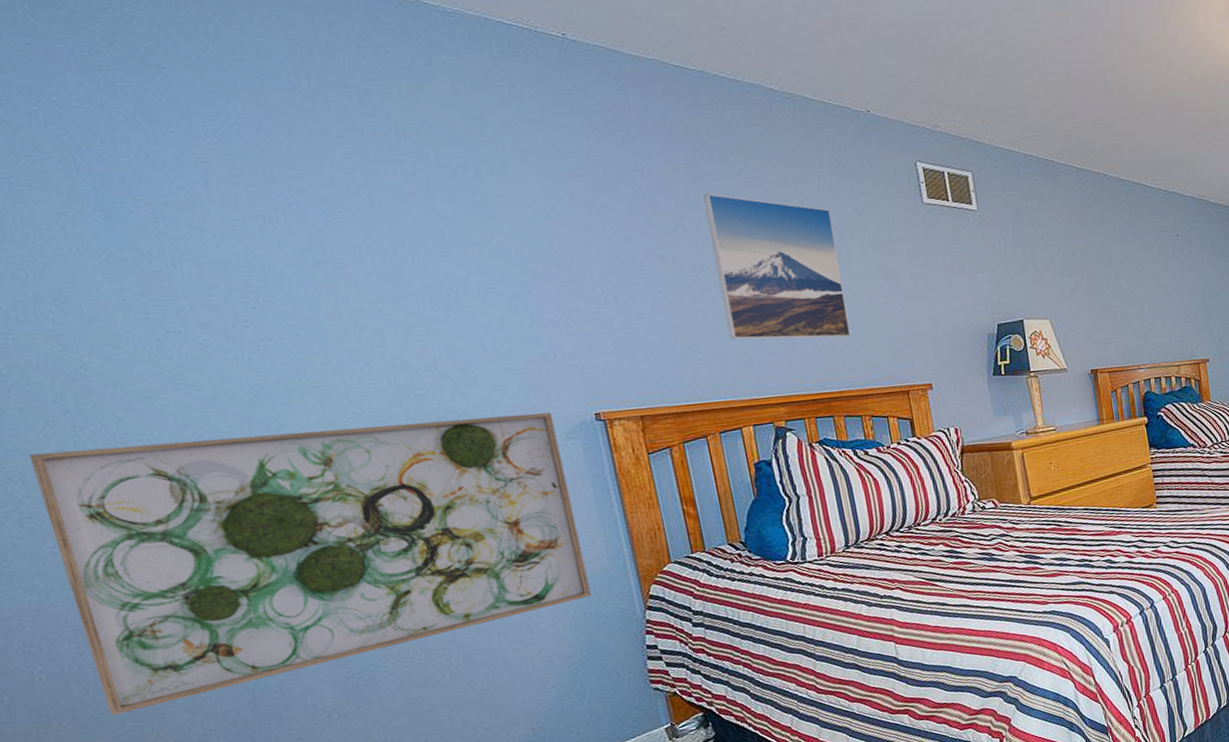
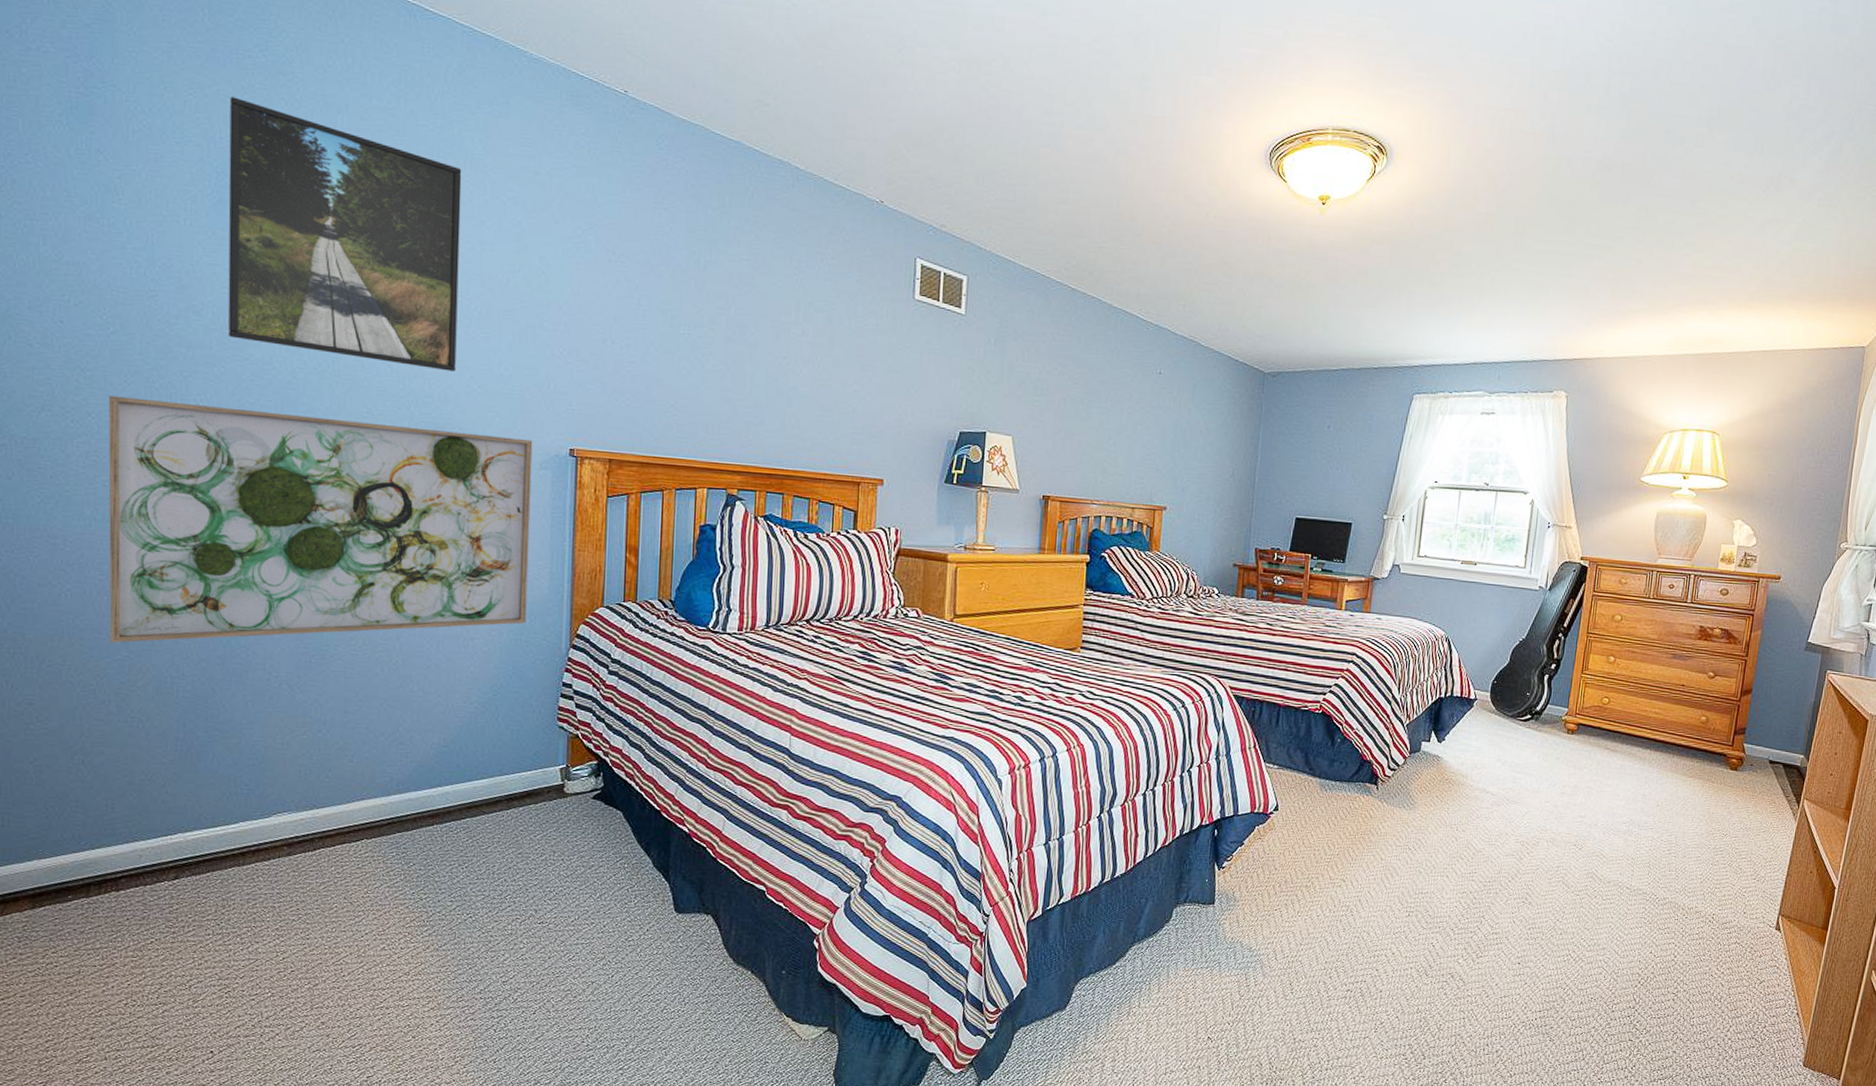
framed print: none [86,100,445,367] -> present [227,97,462,372]
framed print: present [703,193,851,340] -> none [705,258,826,419]

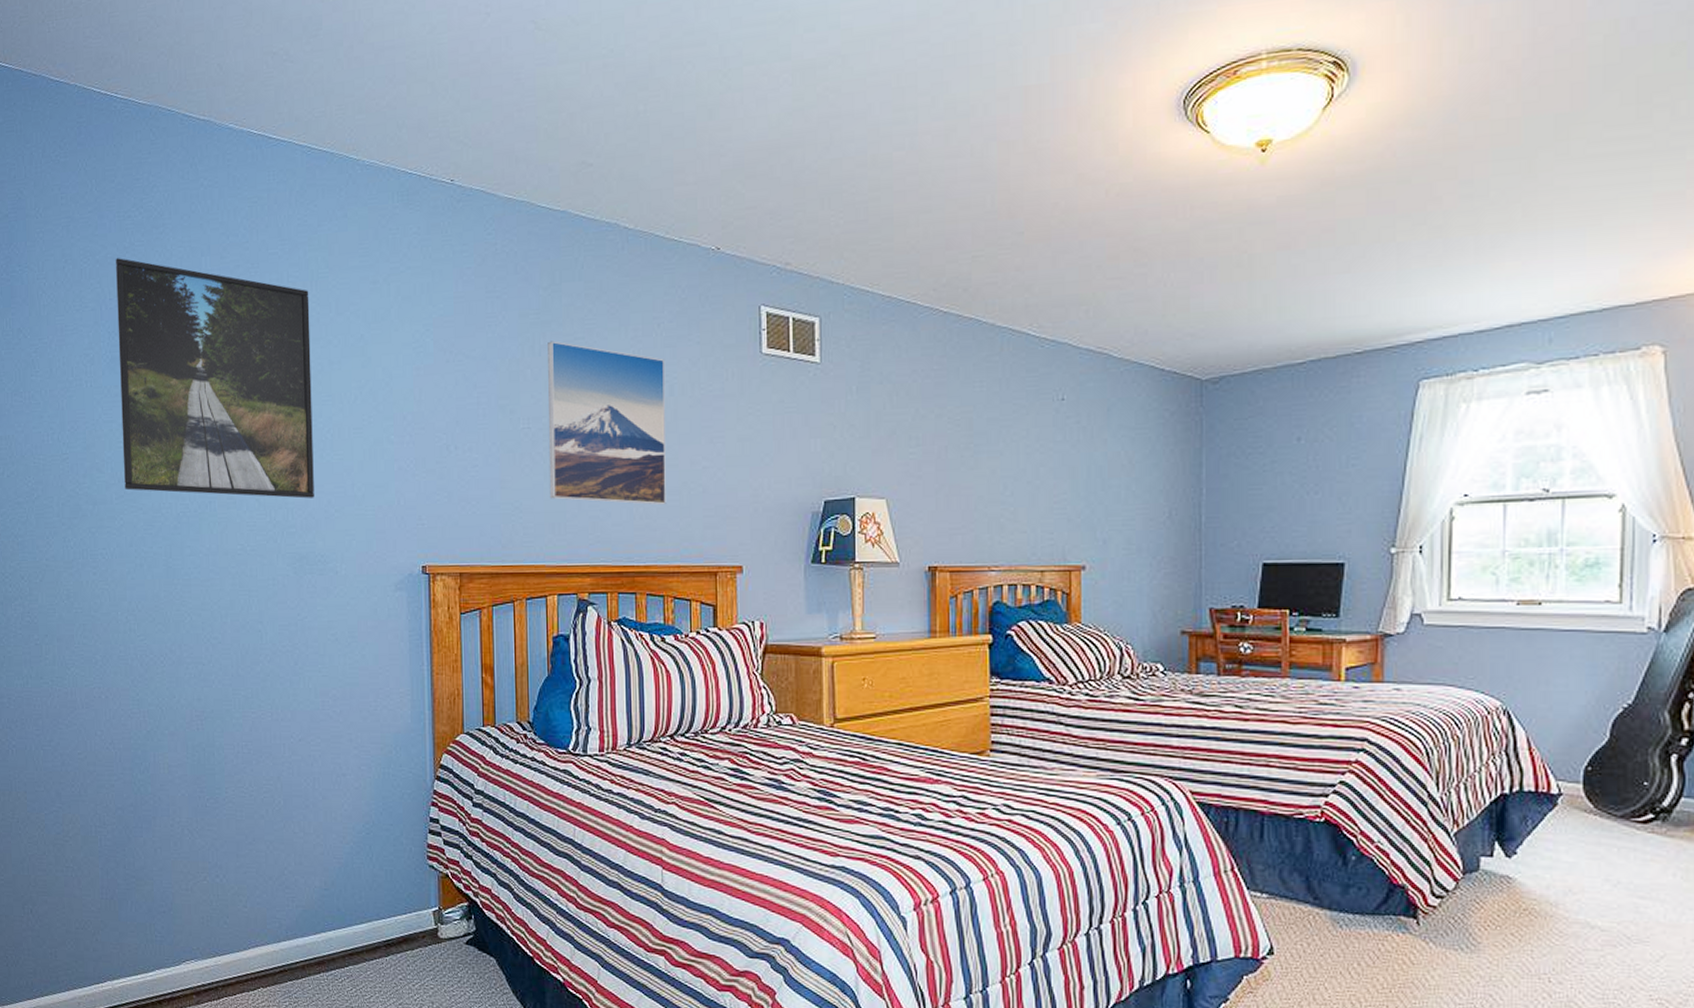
wall art: present [108,396,533,643] -> none [37,557,392,795]
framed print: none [705,258,826,419] -> present [548,341,666,506]

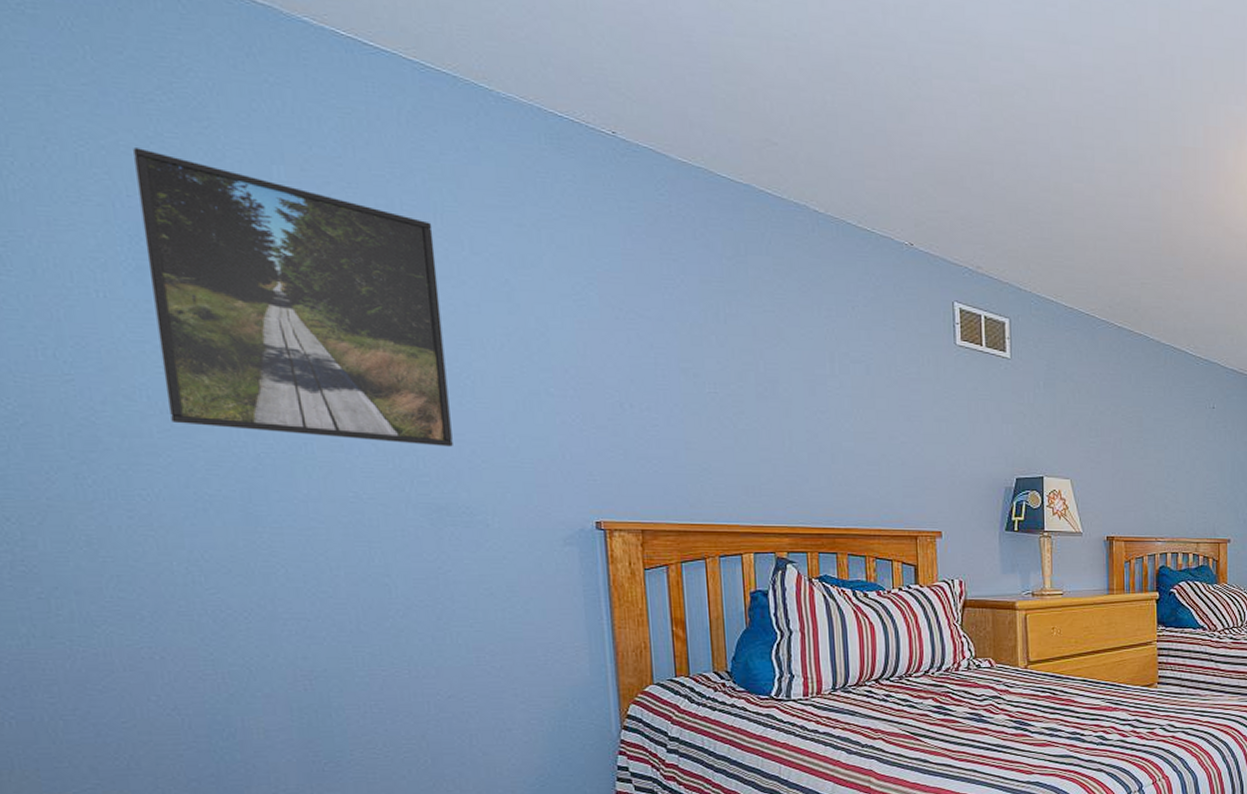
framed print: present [548,341,666,506] -> none [734,310,865,474]

